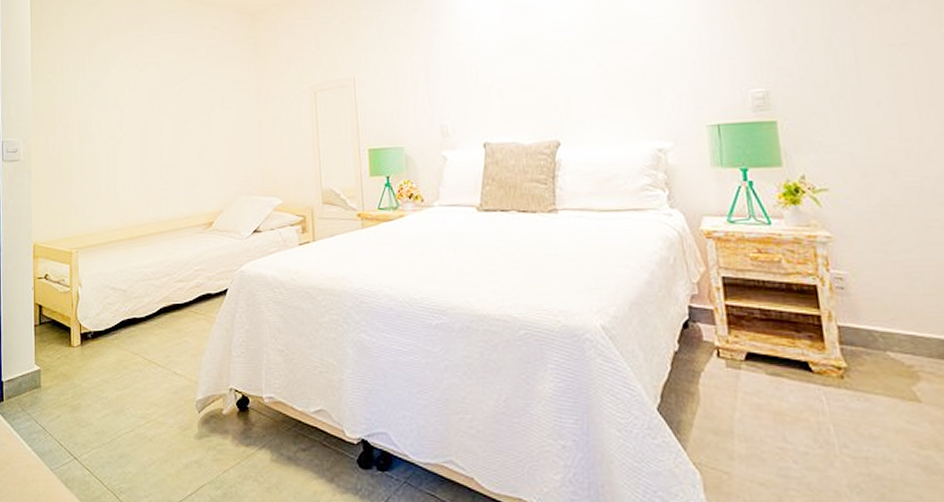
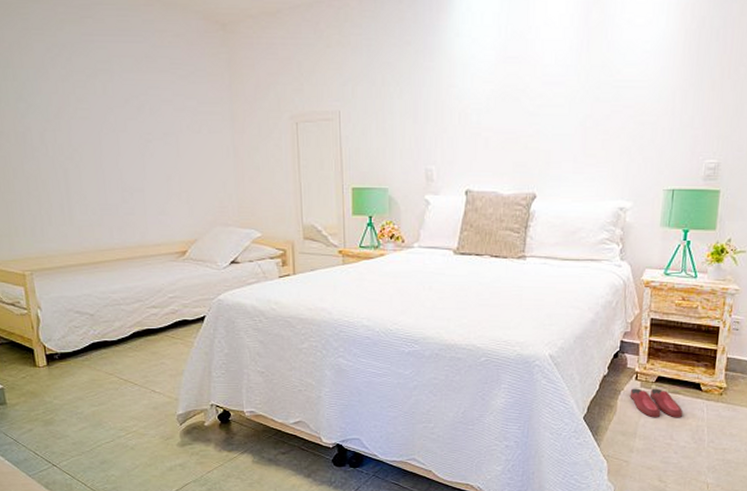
slippers: none [713,368,793,411] -> present [629,388,682,418]

